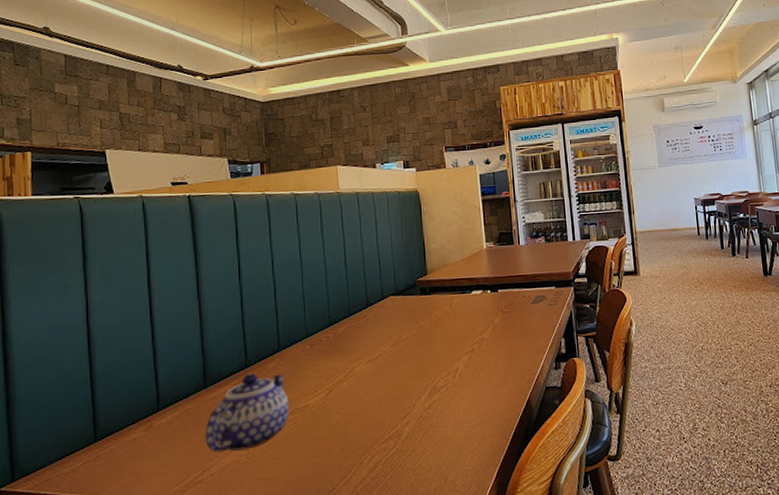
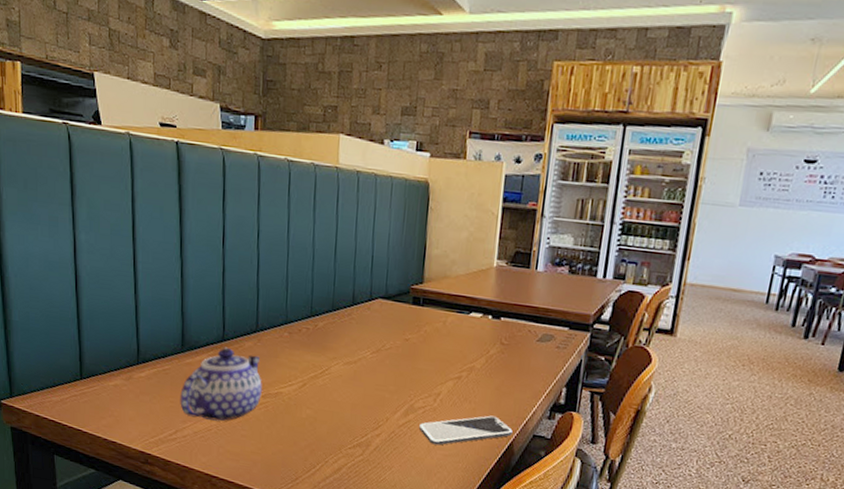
smartphone: none [444,378,528,419] -> present [419,415,513,446]

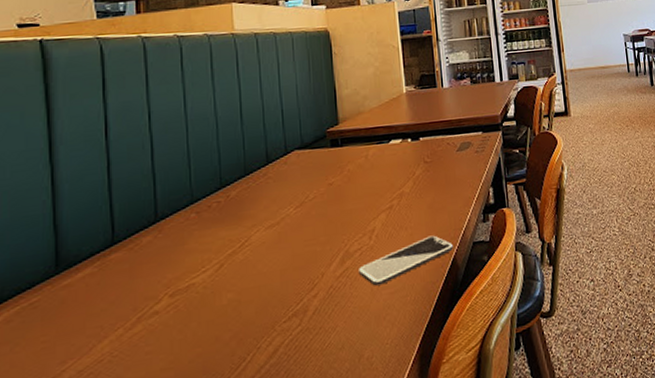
teapot: present [180,347,262,421] -> none [56,249,169,354]

